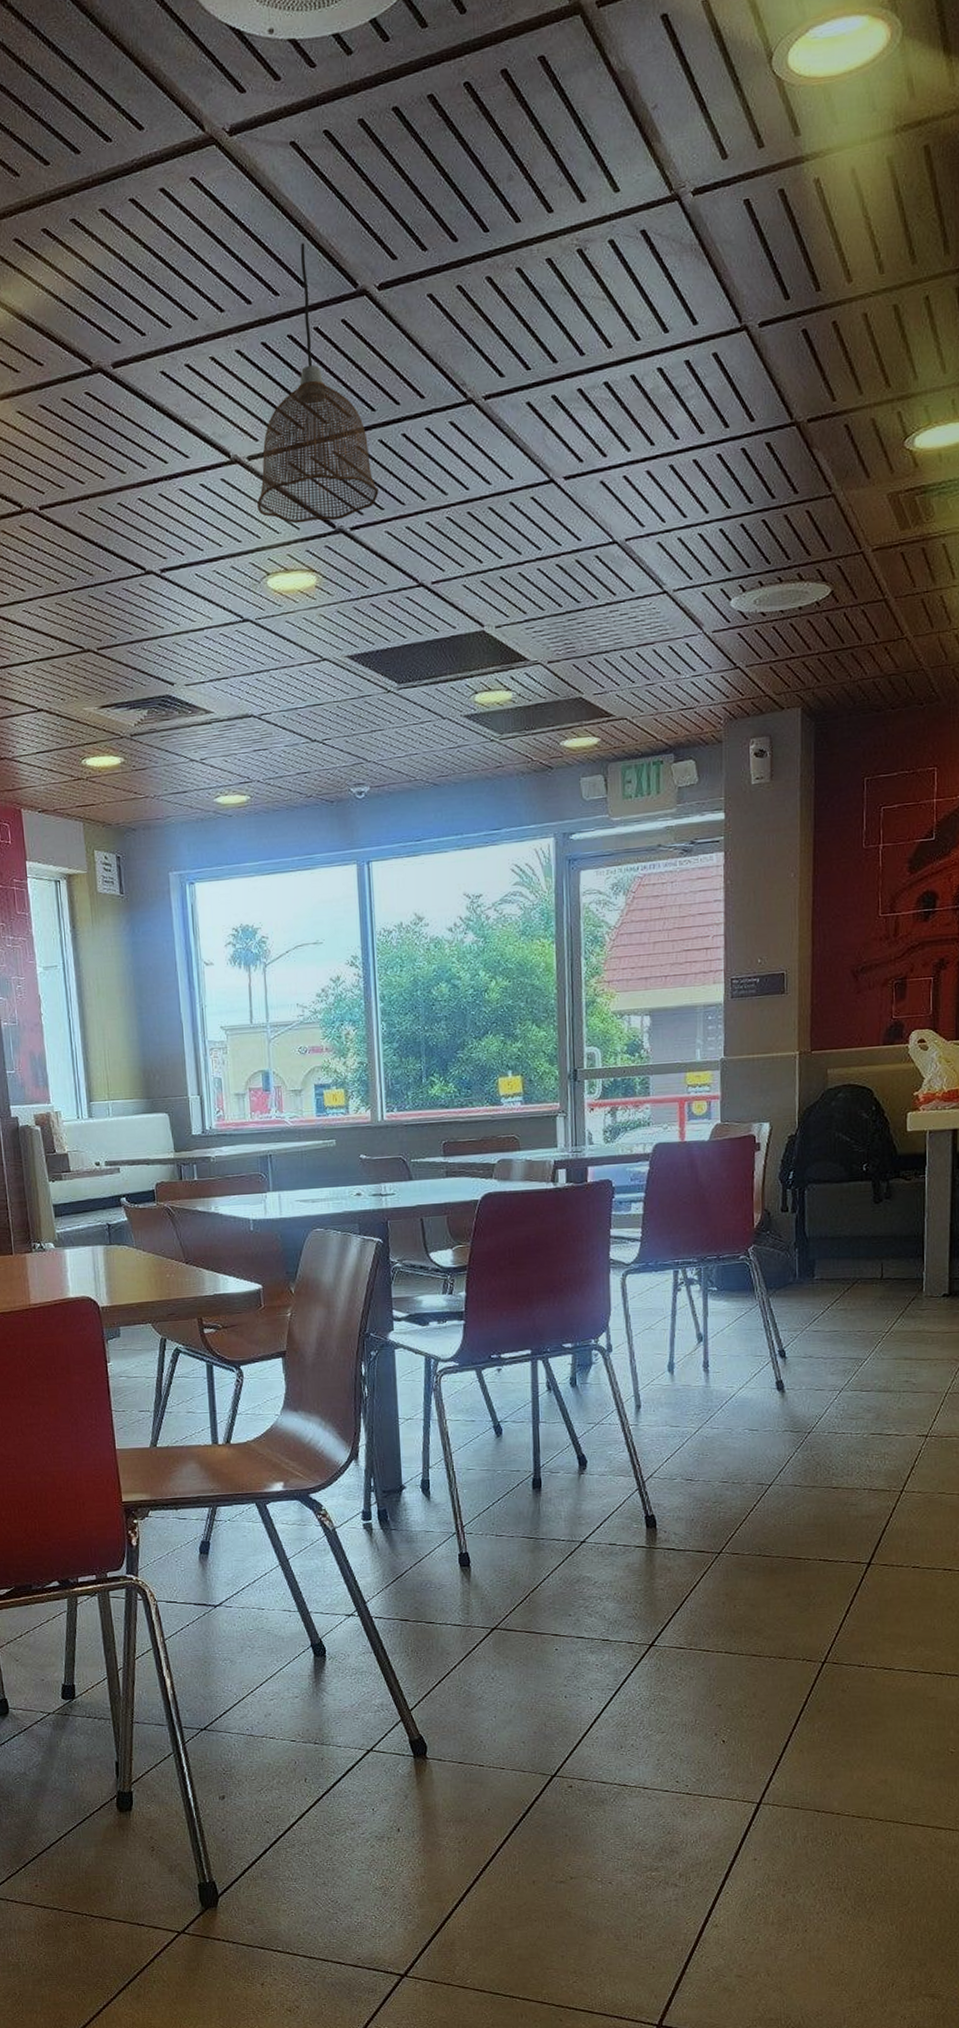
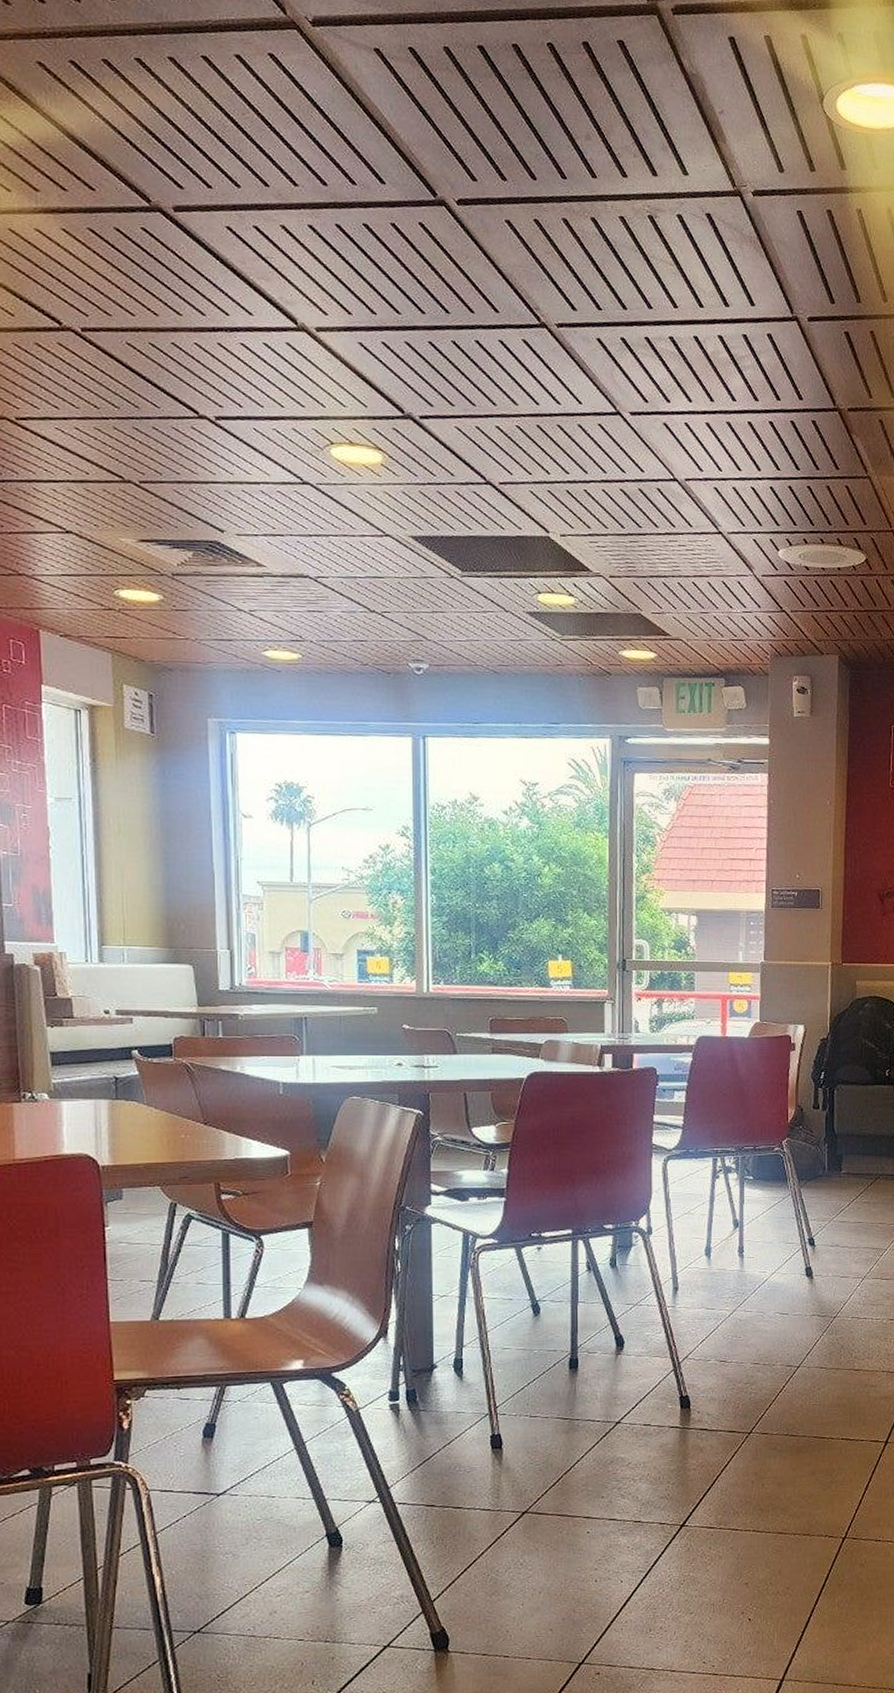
pendant lamp: present [257,242,379,524] -> none [324,142,450,407]

